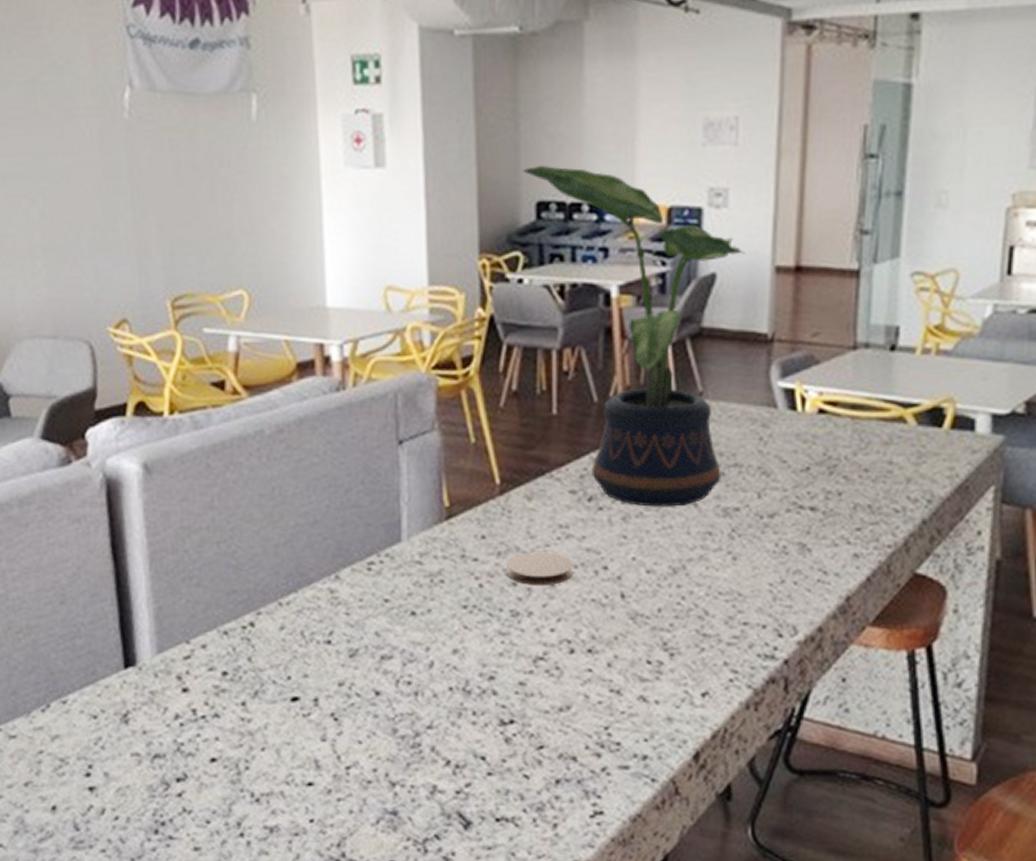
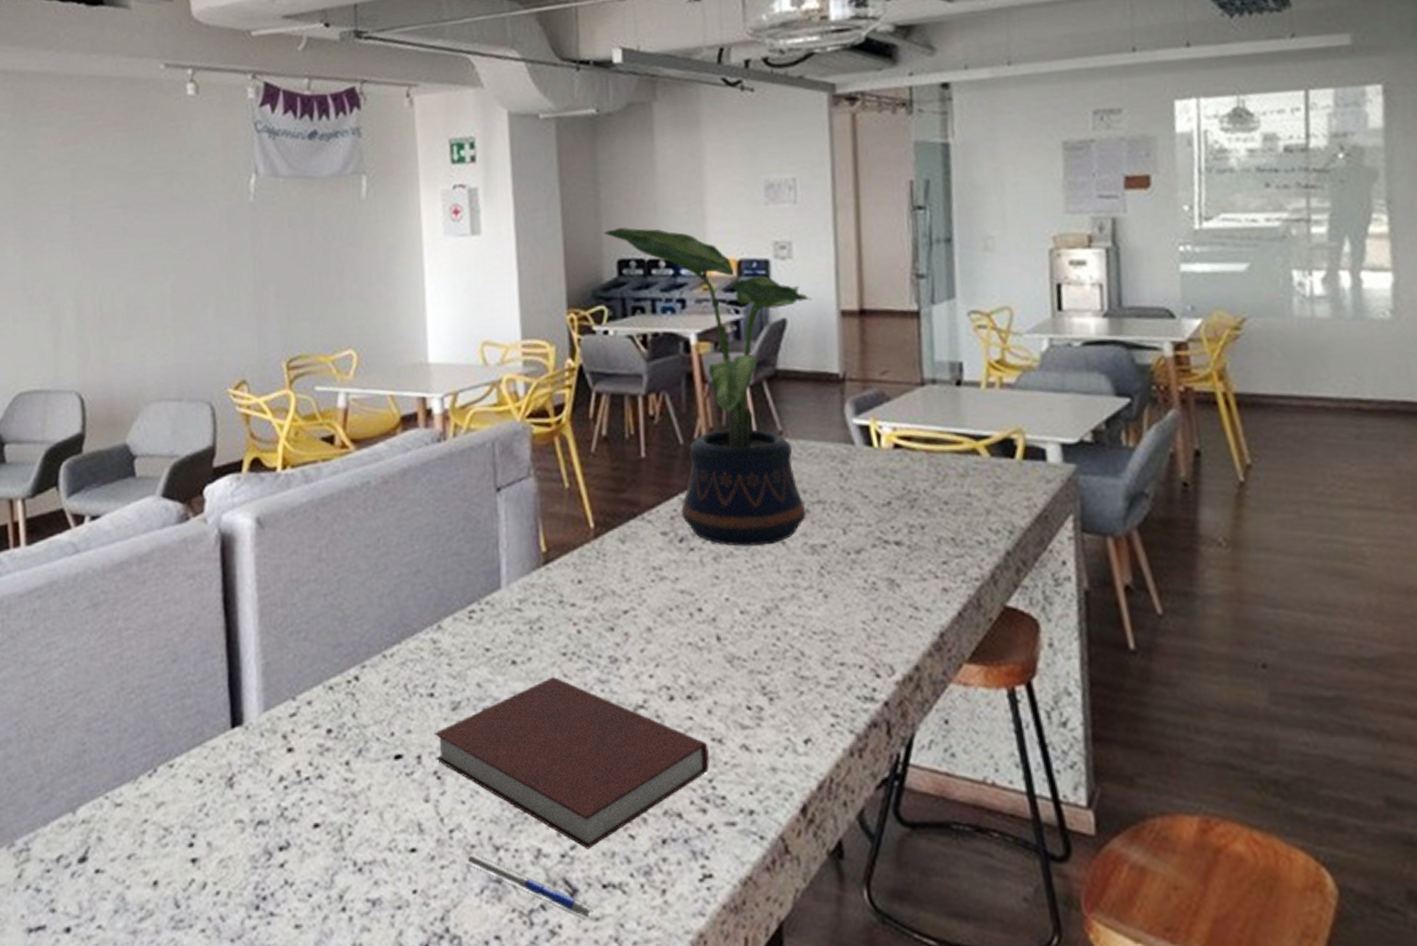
notebook: none [330,628,606,787] -> present [433,677,710,849]
pen: none [361,788,489,849] -> present [464,853,596,921]
coaster: present [507,552,573,586] -> none [604,595,669,631]

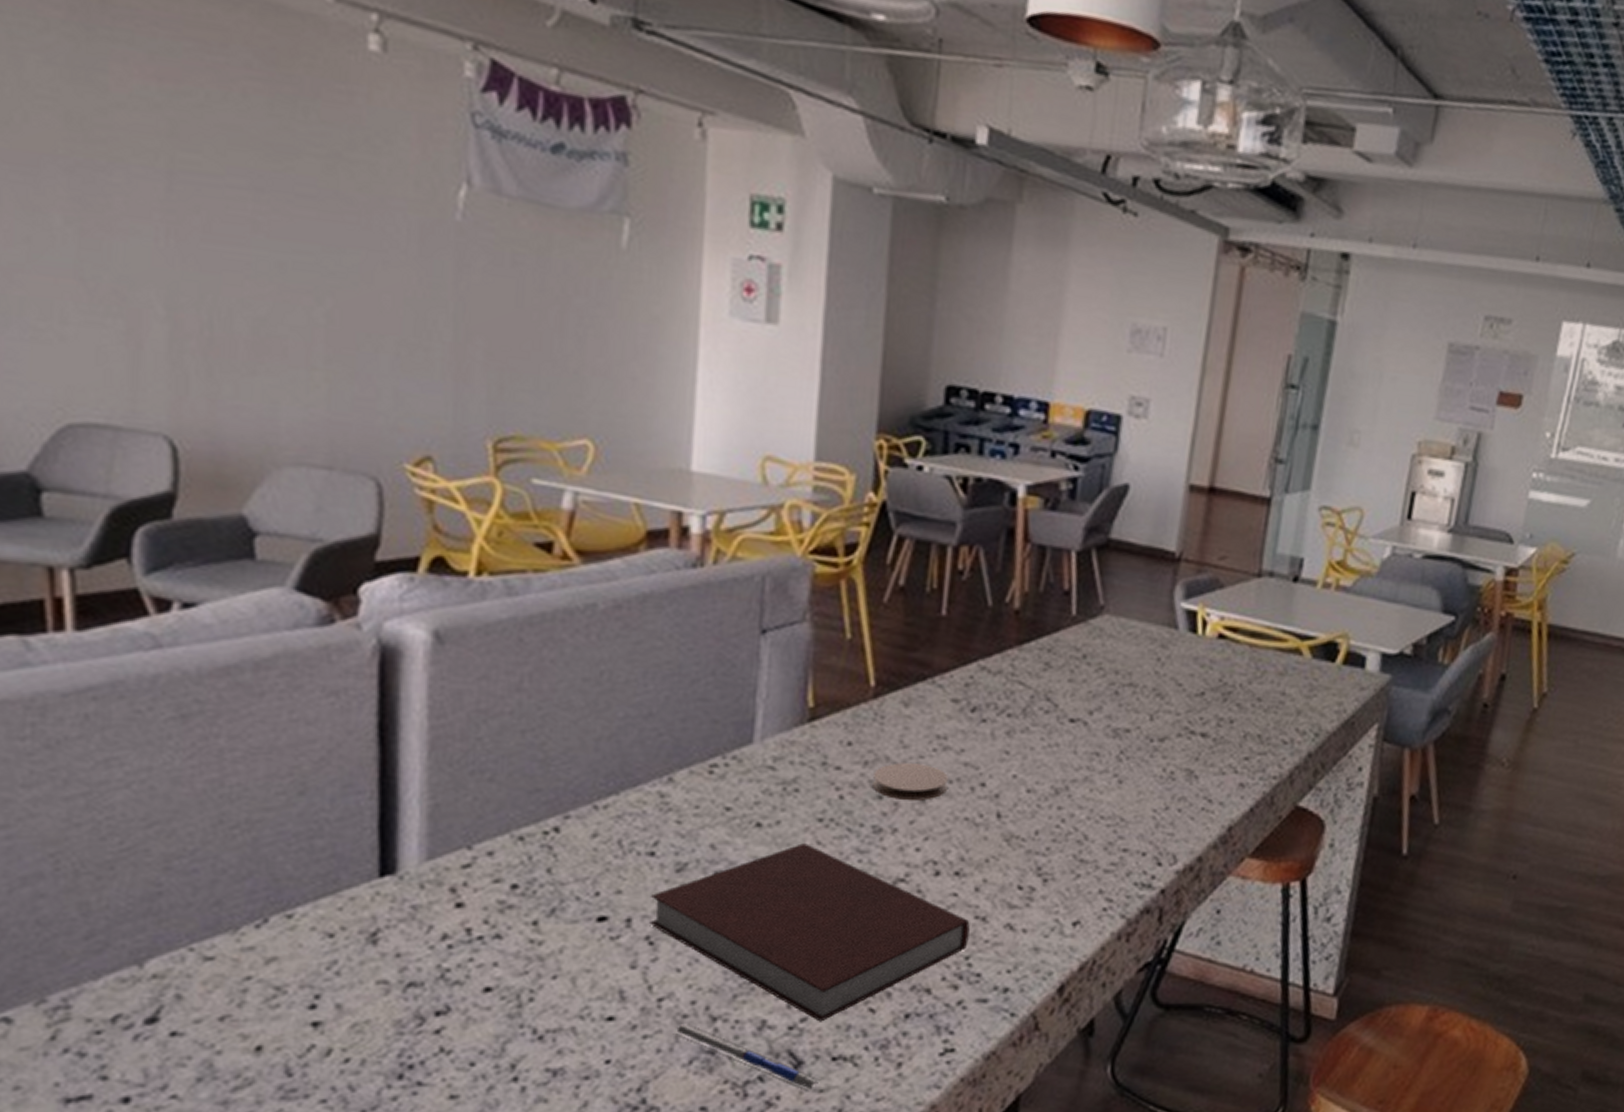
potted plant: present [604,227,811,546] -> none [934,347,1160,724]
coaster: none [604,595,669,631] -> present [873,763,948,801]

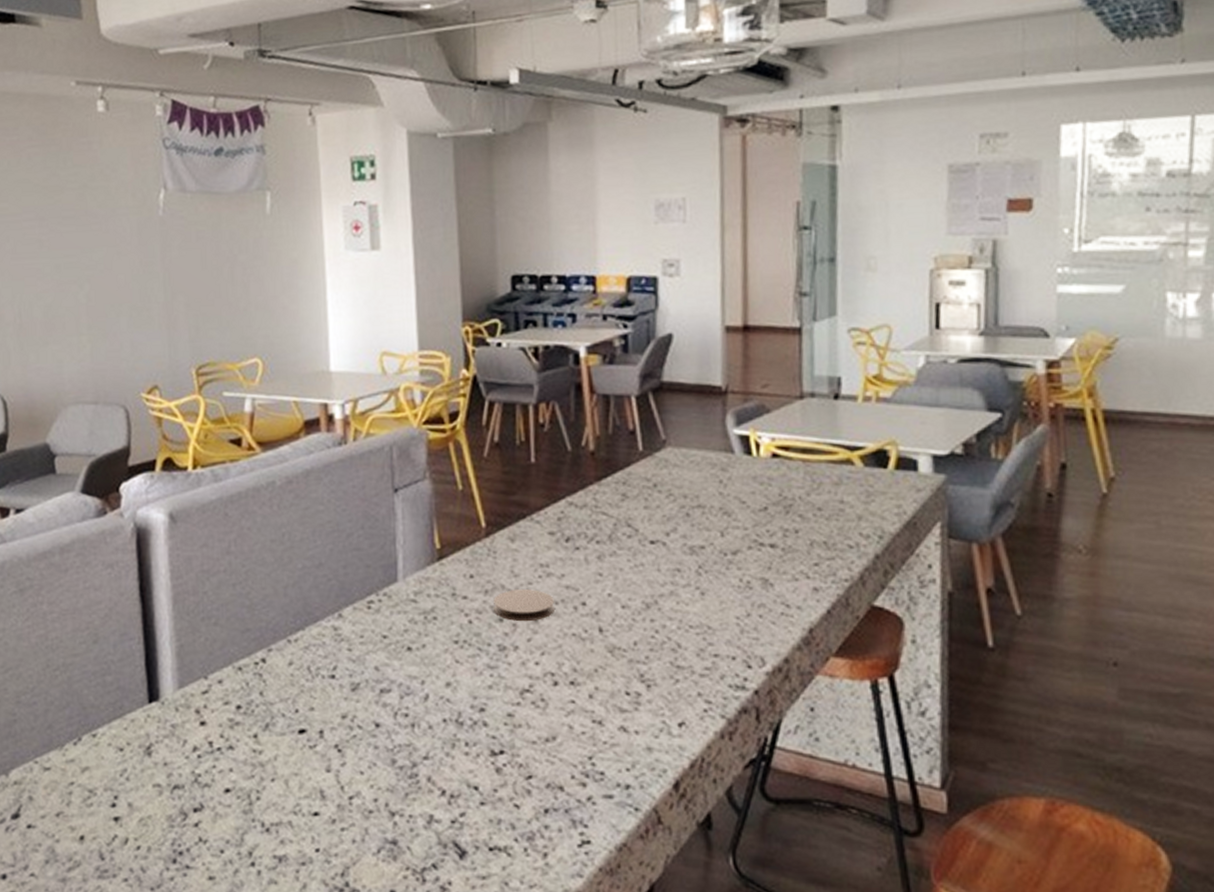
notebook: present [648,843,970,1022] -> none [334,663,590,817]
pen: present [672,1023,822,1092] -> none [363,818,483,879]

